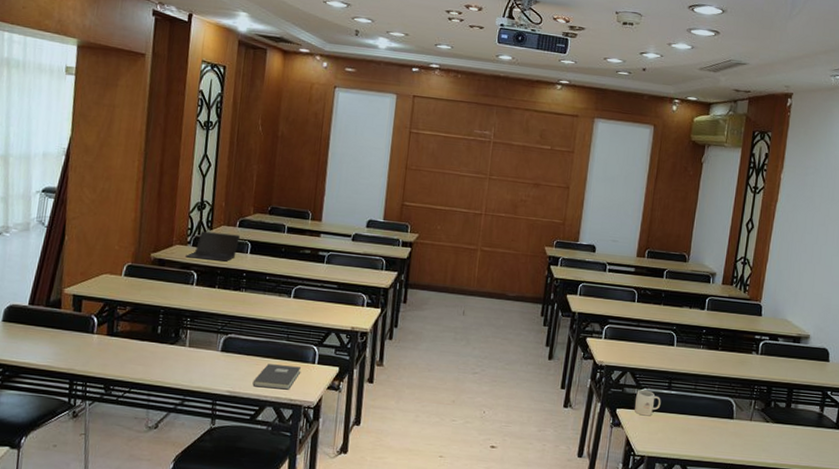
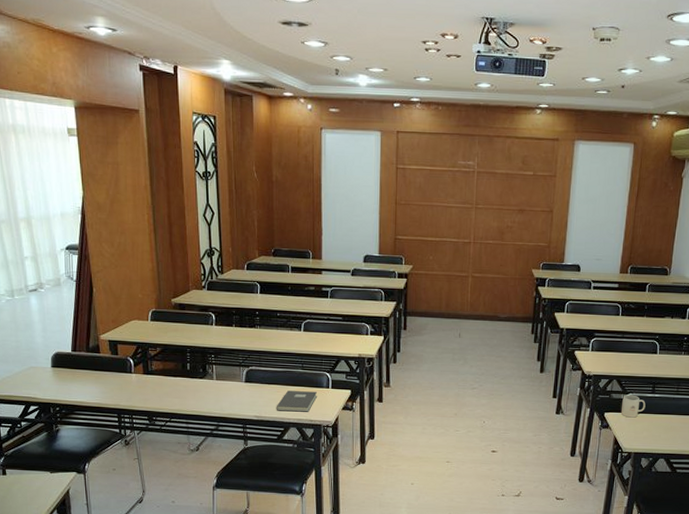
laptop: present [185,231,240,262] -> none [202,276,249,302]

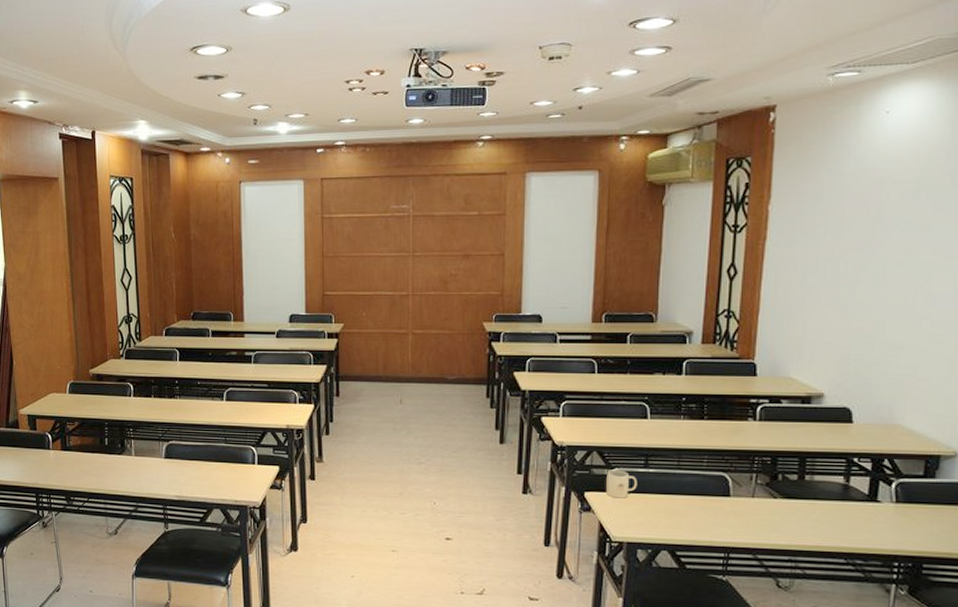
book: present [276,391,318,412] -> none [198,467,243,492]

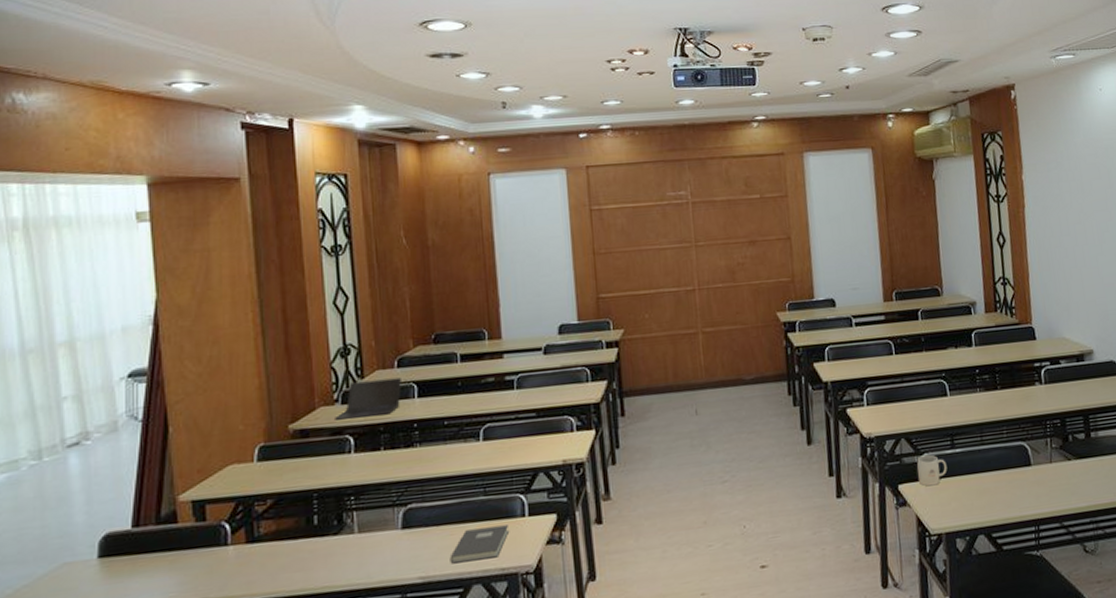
laptop: none [120,343,167,371] -> present [335,377,401,420]
book: none [198,467,243,492] -> present [450,525,510,564]

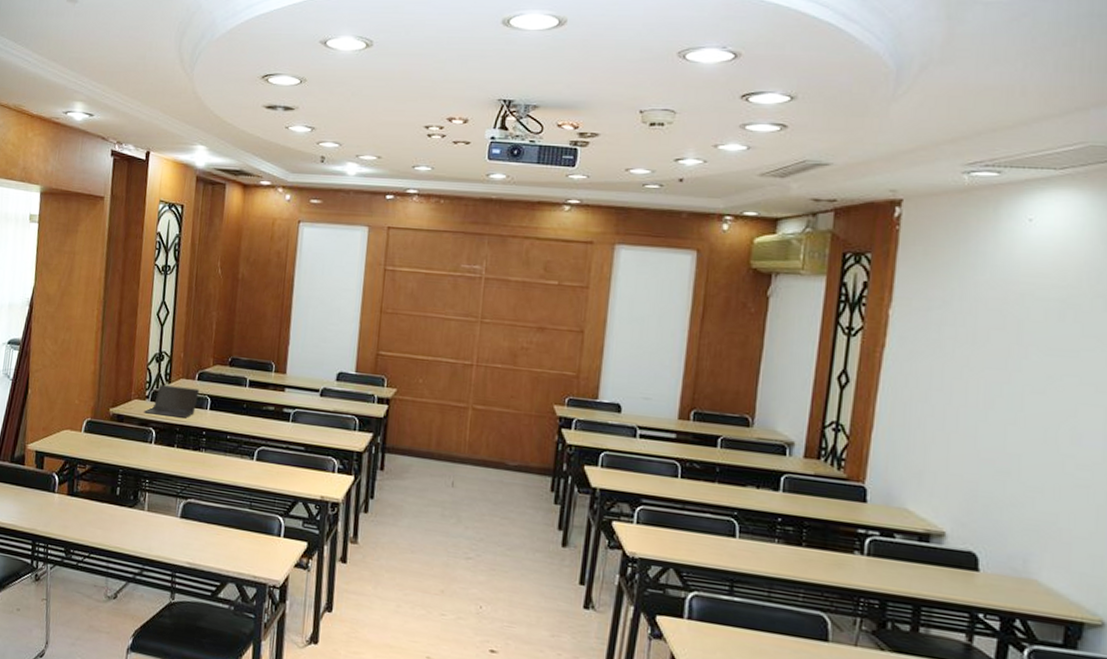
book: present [450,525,510,564] -> none [213,534,266,565]
mug: present [916,454,947,487] -> none [680,592,719,629]

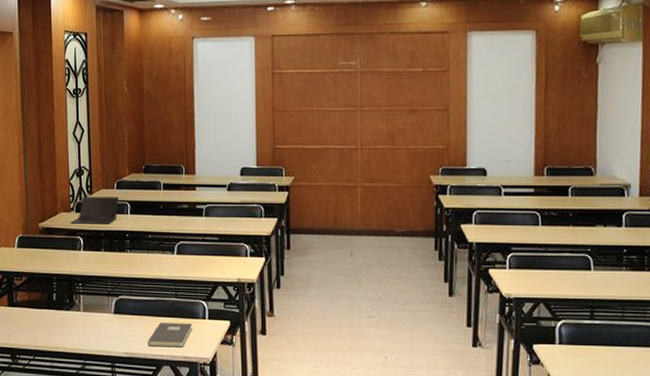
book: none [213,534,266,565] -> present [147,323,193,348]

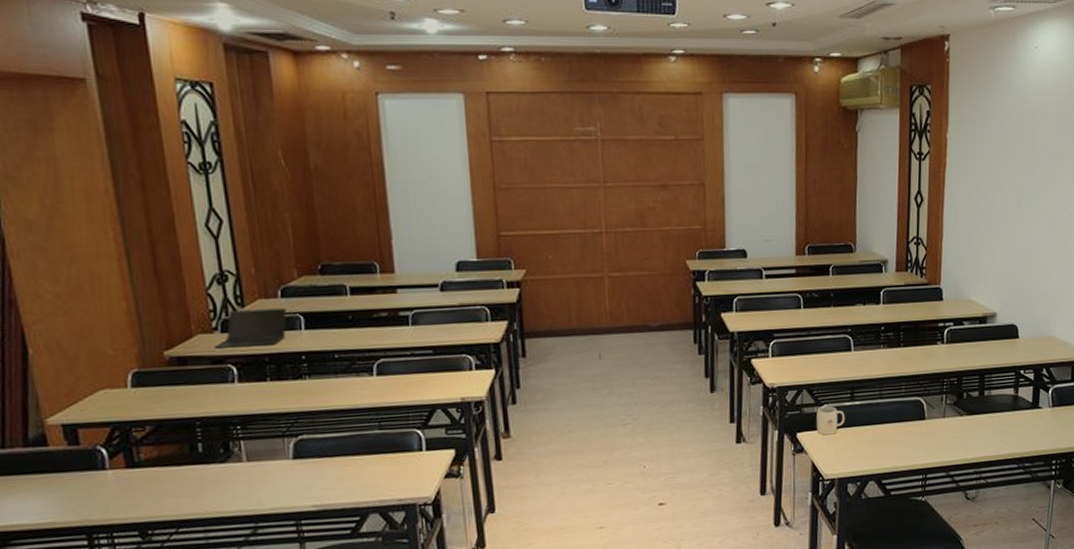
book: present [147,323,193,348] -> none [345,458,407,494]
mug: none [553,321,584,351] -> present [815,405,845,435]

